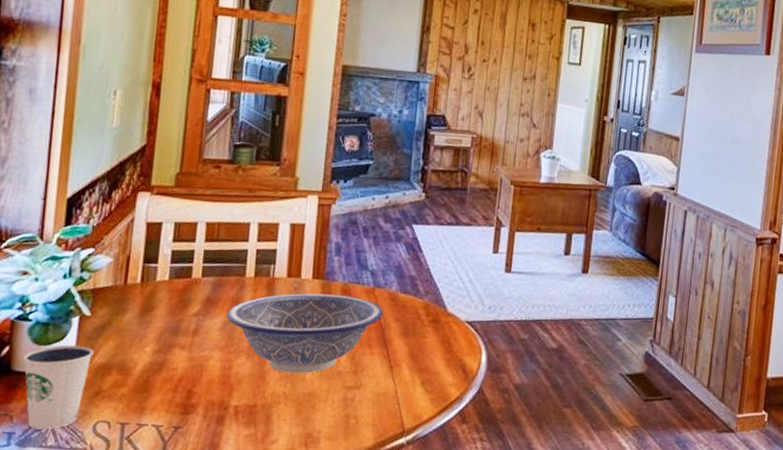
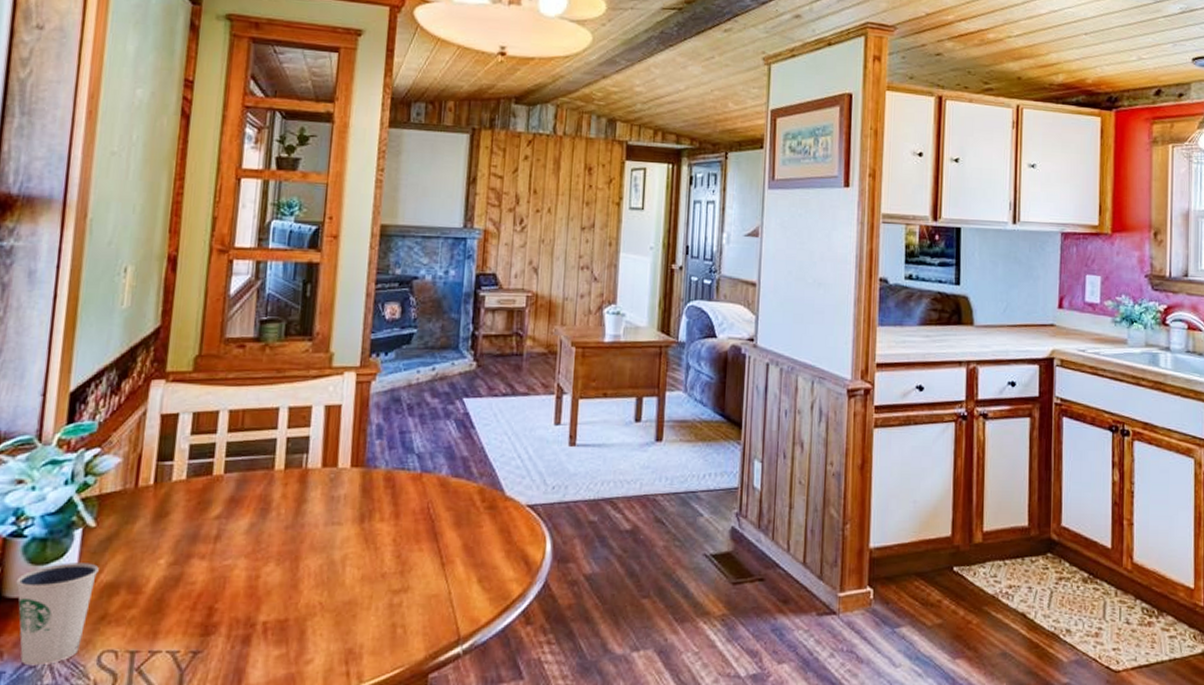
decorative bowl: present [226,293,383,374] -> none [252,484,432,579]

